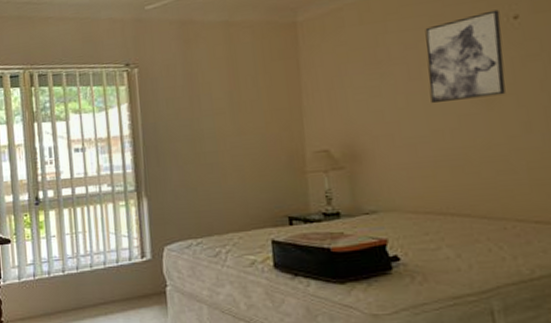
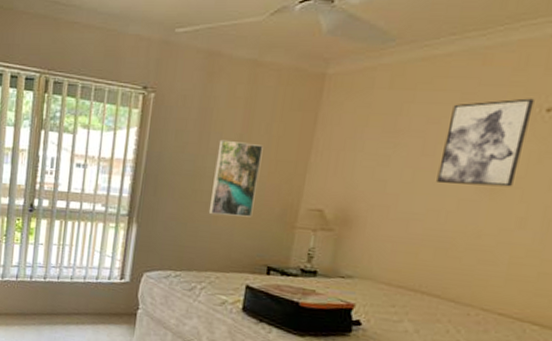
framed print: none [210,98,260,174] -> present [208,139,264,217]

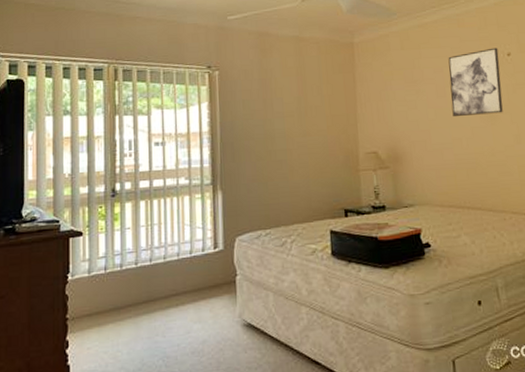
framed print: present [208,139,264,217] -> none [281,103,322,170]

